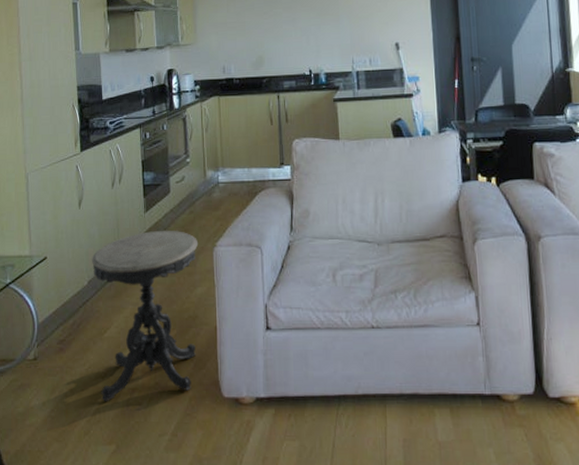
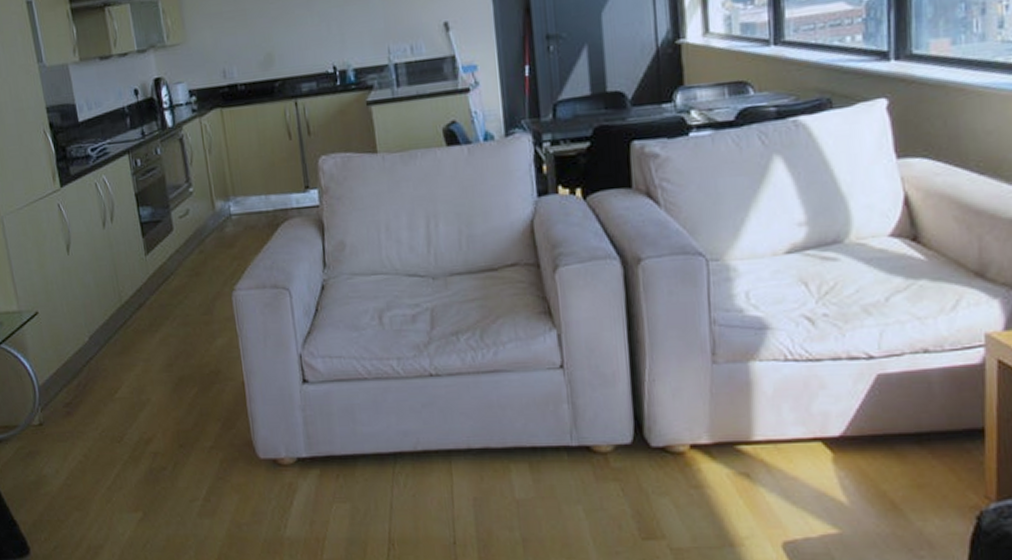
side table: present [91,230,199,401] -> none [89,274,224,467]

